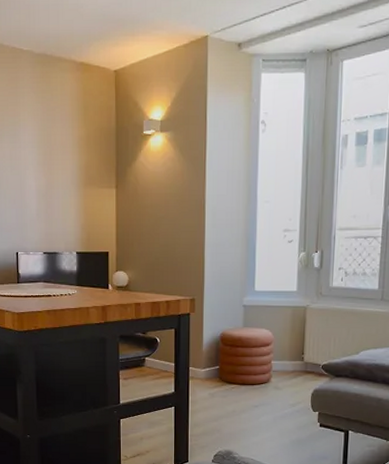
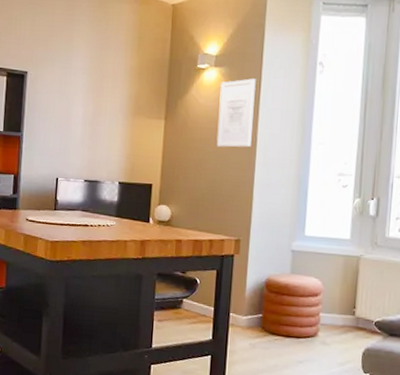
wall art: none [167,142,201,211] -> present [216,78,256,147]

